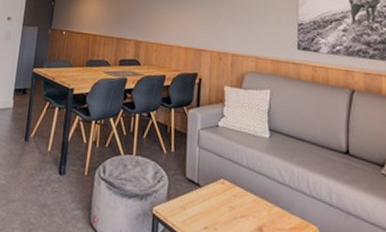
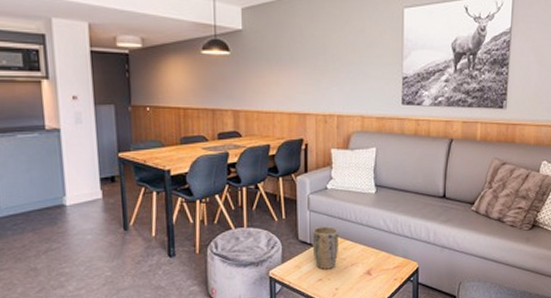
plant pot: none [199,166,228,217] -> present [312,226,338,270]

